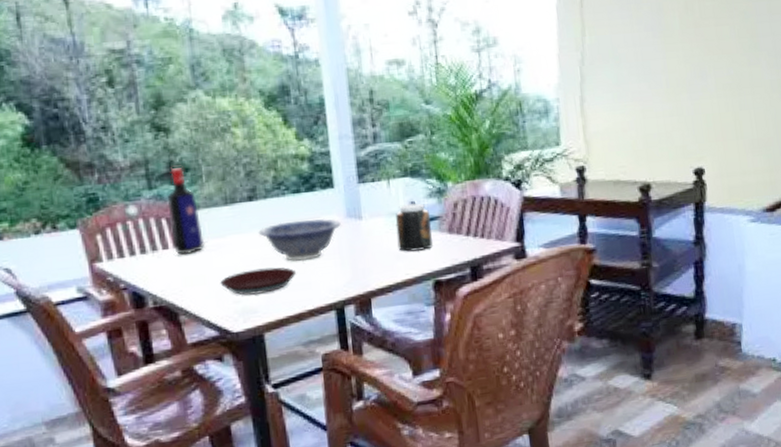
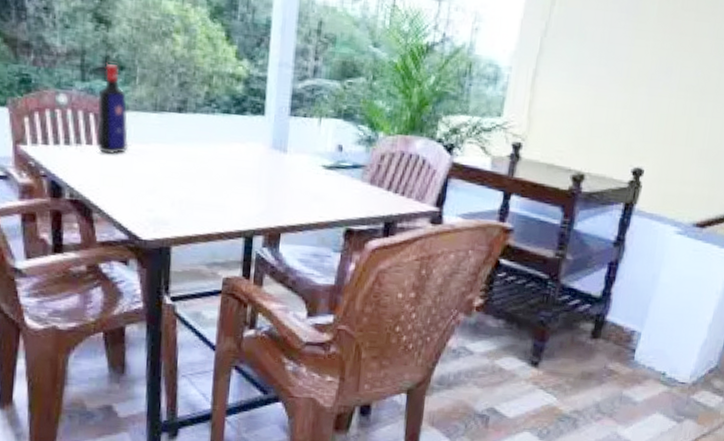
plate: present [220,267,296,295] -> none [137,181,212,208]
decorative bowl: present [258,218,341,262] -> none [182,140,265,184]
jar: present [395,203,433,252] -> none [317,146,355,196]

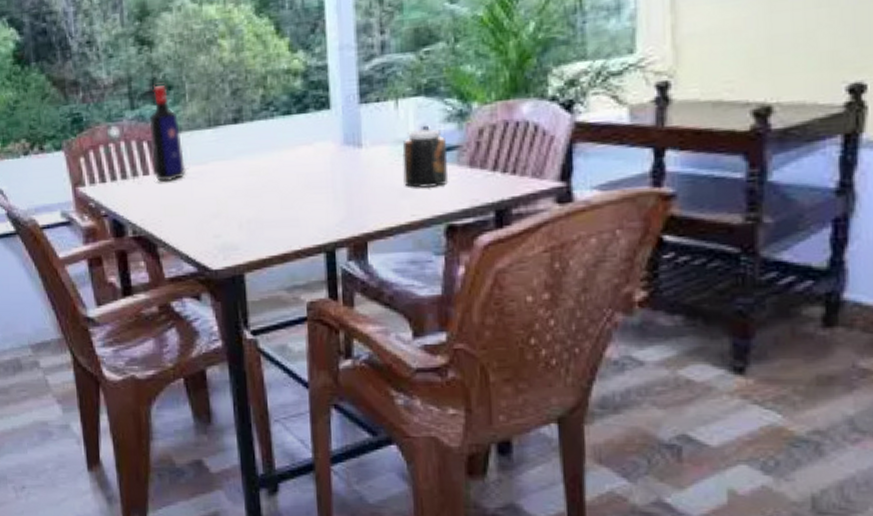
jar: none [317,146,355,196] -> present [402,128,448,188]

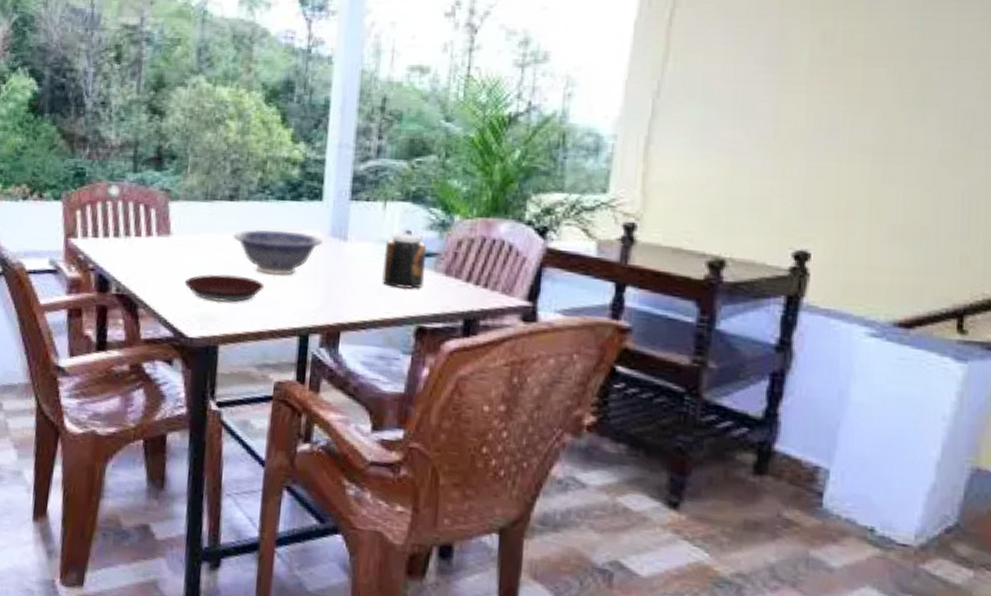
liquor bottle: present [150,85,186,182] -> none [145,153,178,246]
plate: none [200,200,282,230] -> present [184,274,264,302]
decorative bowl: none [243,145,336,195] -> present [233,229,323,276]

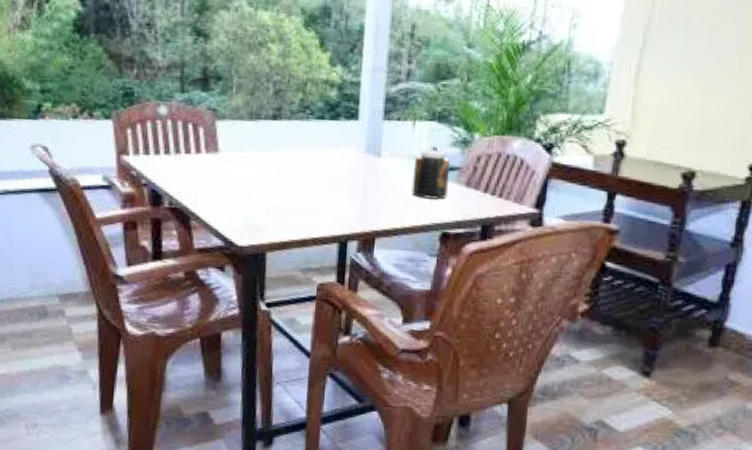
plate: present [184,274,264,302] -> none [233,188,306,214]
decorative bowl: present [233,229,323,276] -> none [277,146,359,189]

